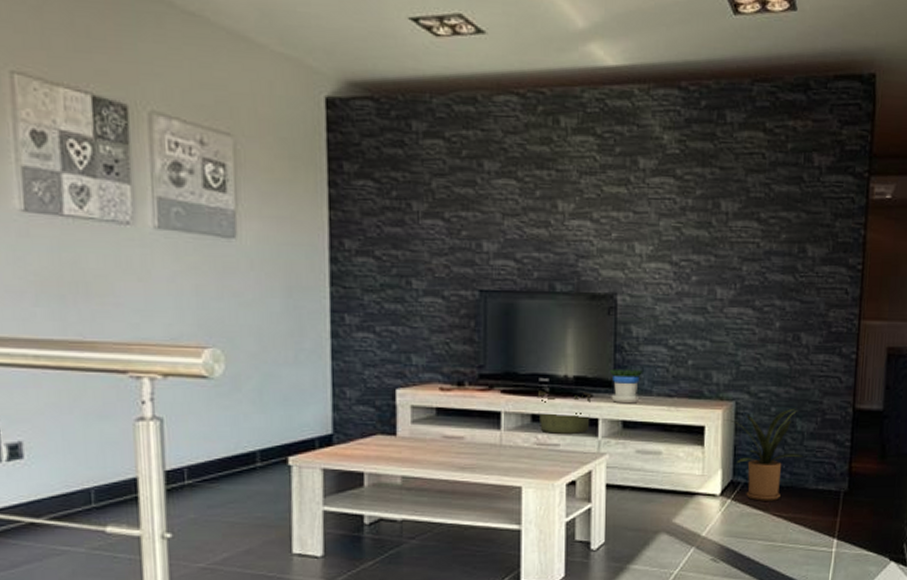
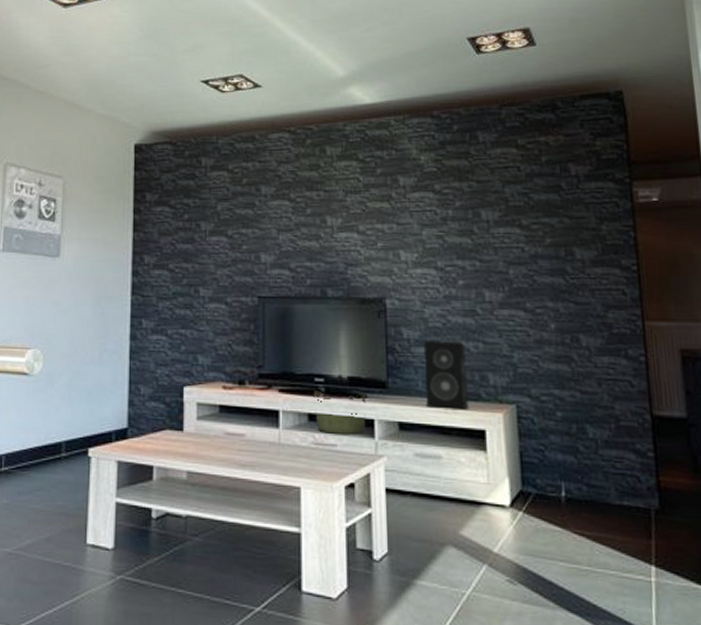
flowerpot: present [609,368,644,404] -> none [382,369,417,405]
speaker: none [650,339,693,407] -> present [423,341,468,409]
house plant: present [725,408,805,501] -> none [507,413,602,516]

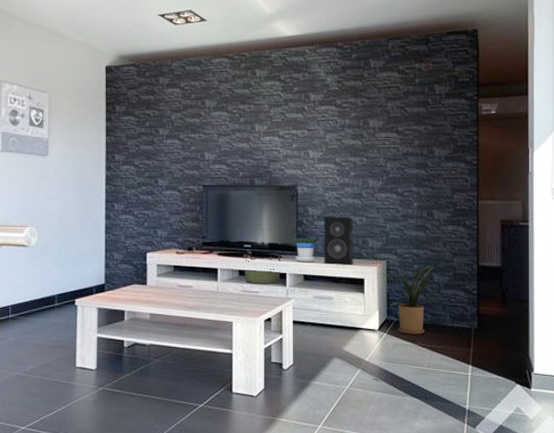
flowerpot: none [382,369,417,405] -> present [293,237,318,263]
house plant: none [507,413,602,516] -> present [379,265,442,335]

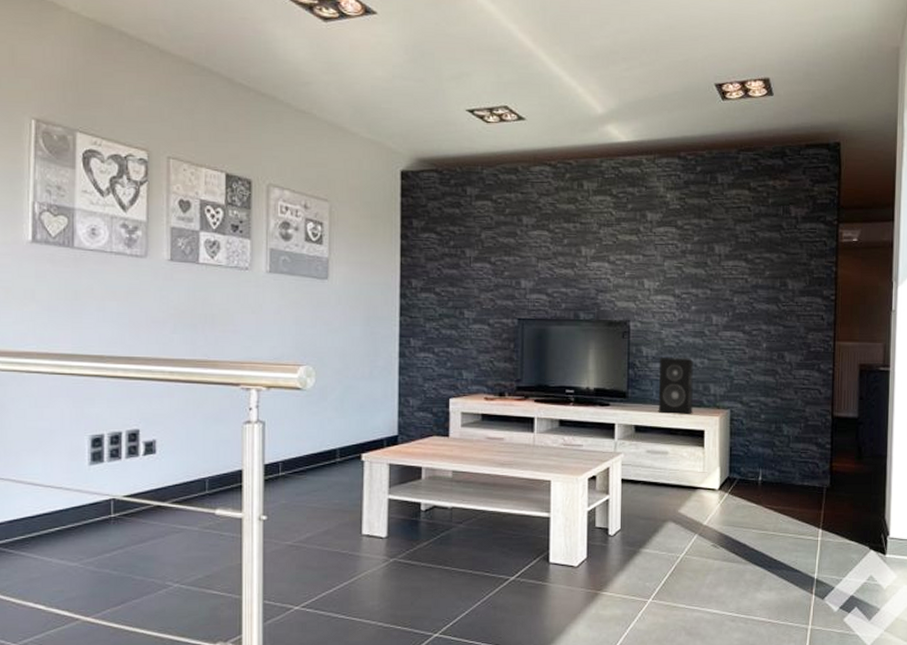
basket: present [243,253,281,284] -> none [564,400,609,436]
flowerpot: present [293,237,318,263] -> none [623,382,652,411]
house plant: present [379,265,442,335] -> none [721,415,791,495]

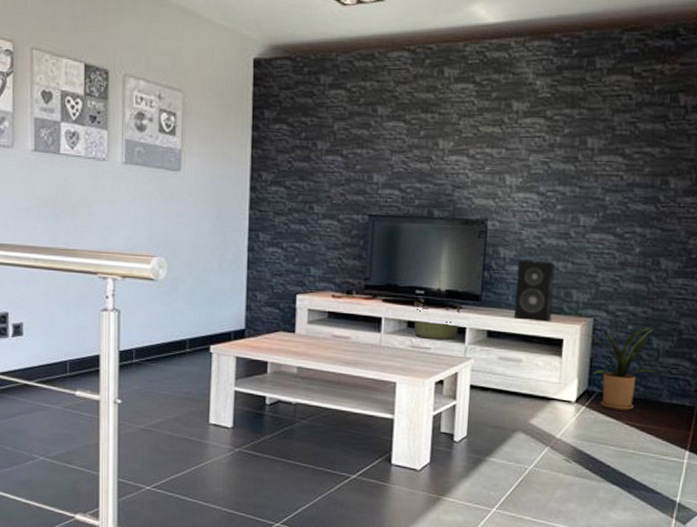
basket: none [564,400,609,436] -> present [413,301,461,340]
house plant: none [721,415,791,495] -> present [583,327,660,411]

